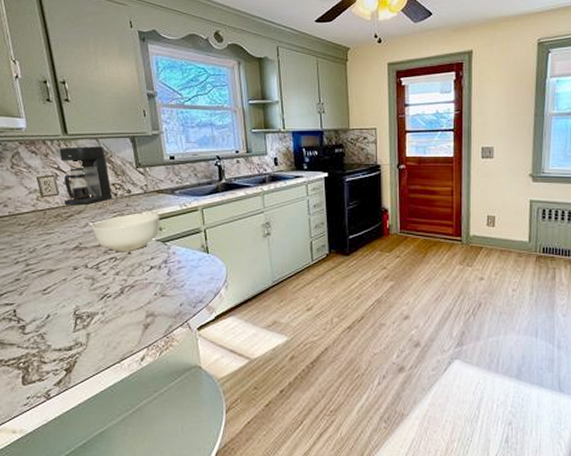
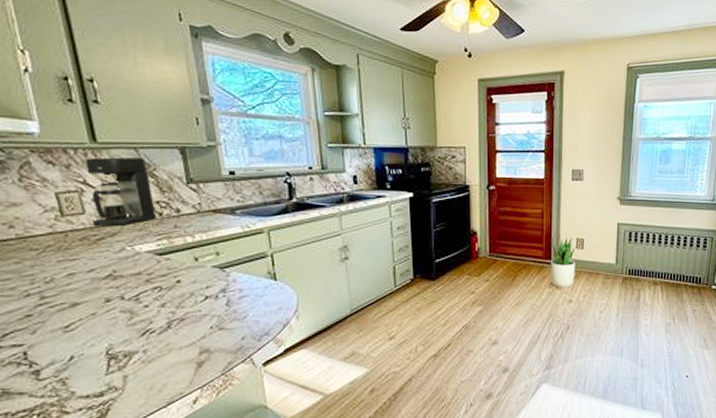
bowl: present [91,213,160,252] -> none [129,235,217,281]
planter: none [460,214,486,265] -> present [550,237,575,288]

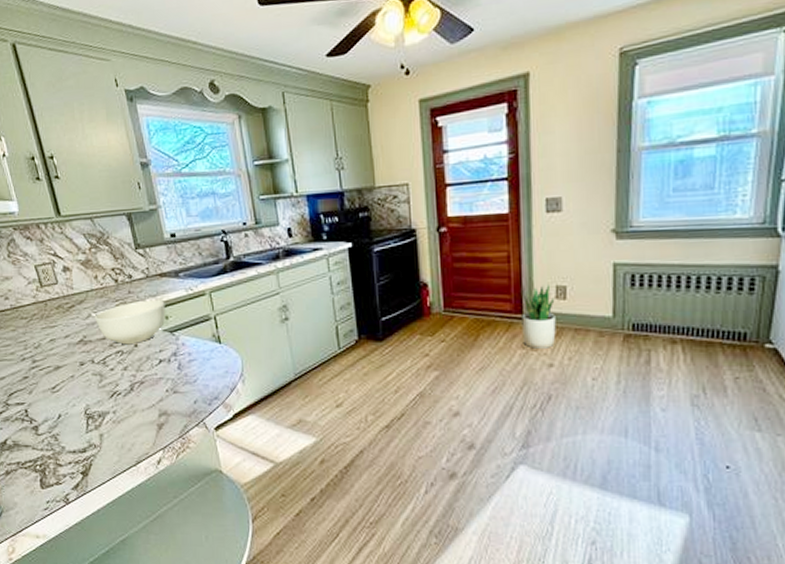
coffee maker: present [85,157,157,227] -> none [54,227,113,296]
bowl: none [129,235,217,281] -> present [94,299,166,345]

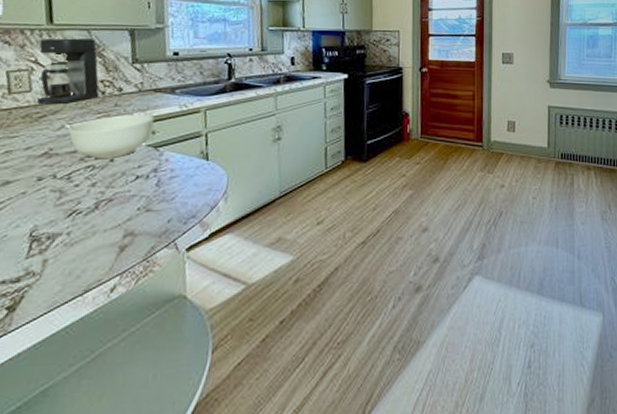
coffee maker: none [54,227,113,296] -> present [36,38,100,105]
planter: present [521,285,556,349] -> none [482,120,507,172]

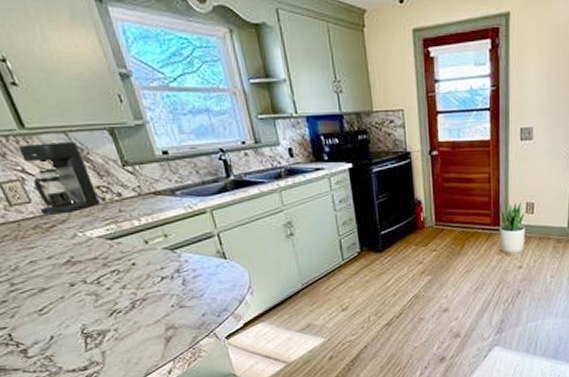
bowl: present [67,114,155,159] -> none [81,218,165,264]
planter: none [482,120,507,172] -> present [499,202,525,254]

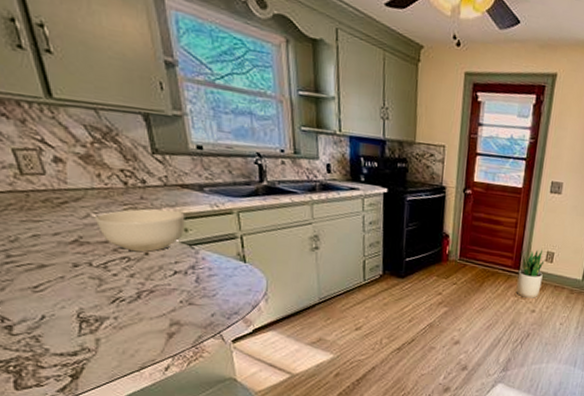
coffee maker: present [19,142,101,215] -> none [42,114,122,193]
bowl: none [81,218,165,264] -> present [94,209,185,253]

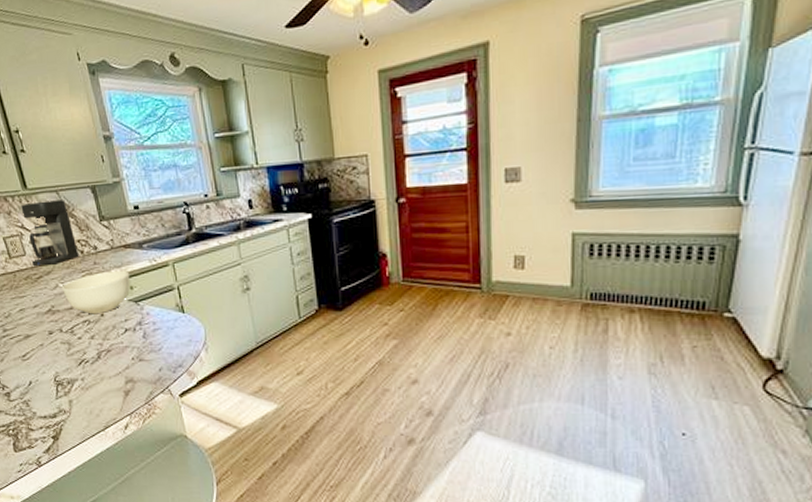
coffee maker: none [42,114,122,193] -> present [21,200,79,267]
planter: present [516,250,545,298] -> none [480,254,514,318]

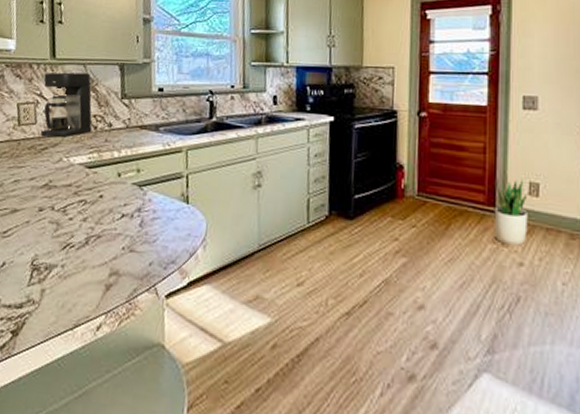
bowl: present [61,270,131,315] -> none [64,150,140,195]
planter: none [480,254,514,318] -> present [494,180,528,246]

